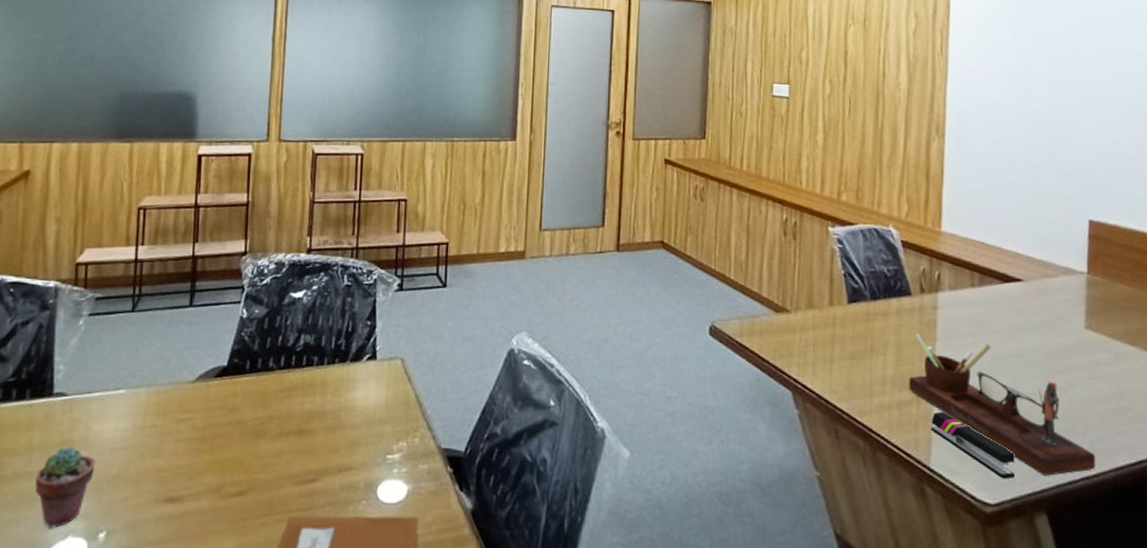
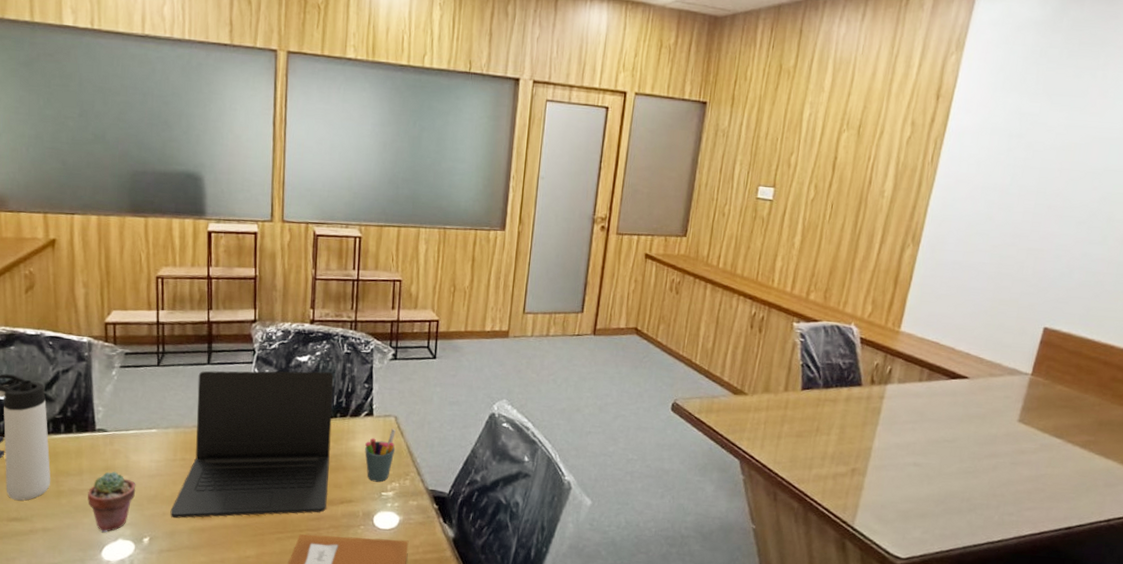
laptop: none [133,309,332,504] -> present [170,371,334,518]
pen holder: none [367,374,402,443] -> present [365,428,396,483]
desk organizer: present [908,334,1096,476] -> none [845,419,1003,539]
stapler: present [930,411,1015,479] -> none [859,483,931,540]

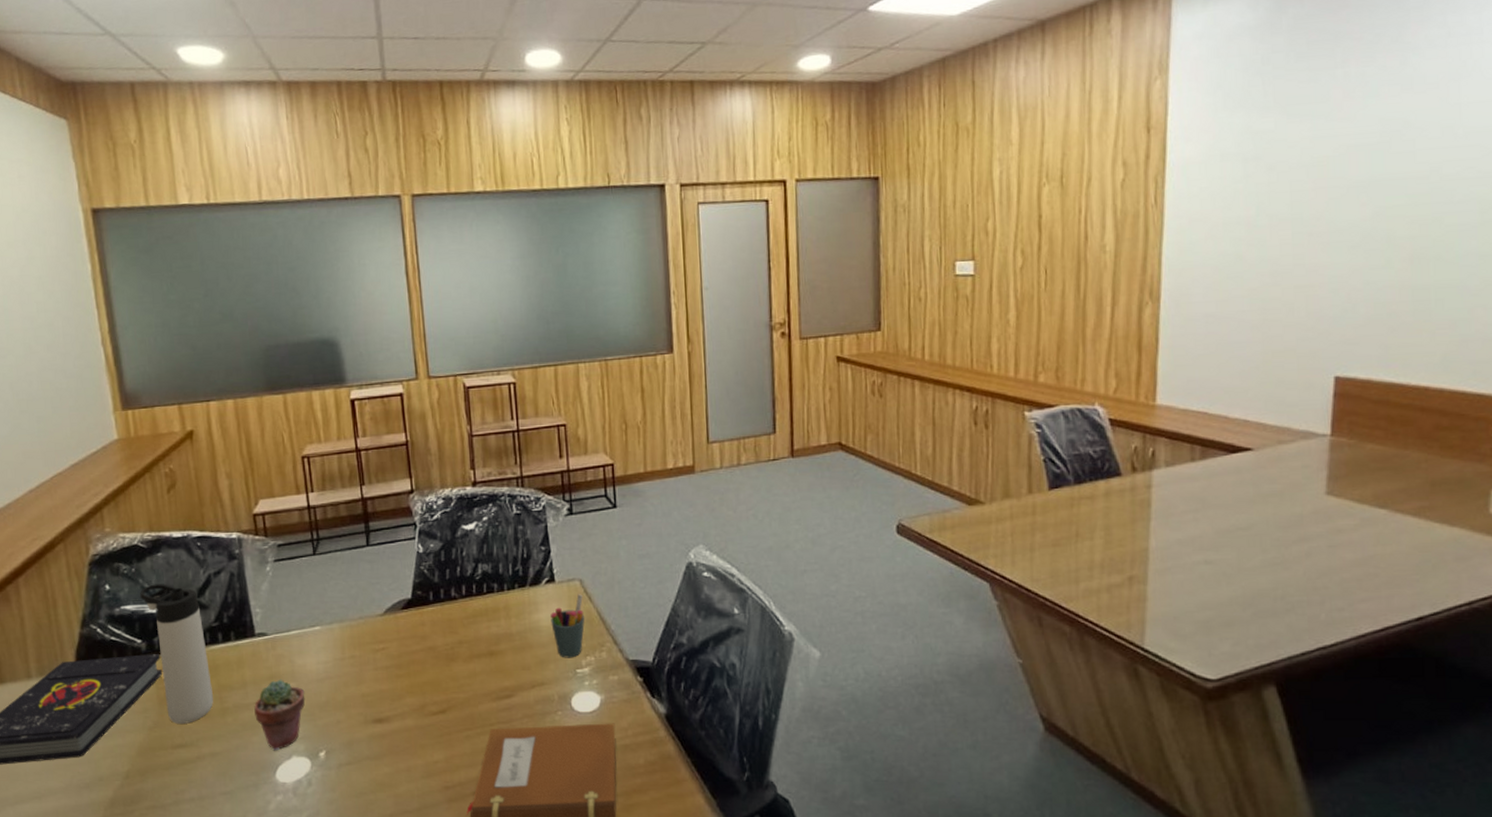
laptop: present [170,371,334,518] -> none [345,538,517,725]

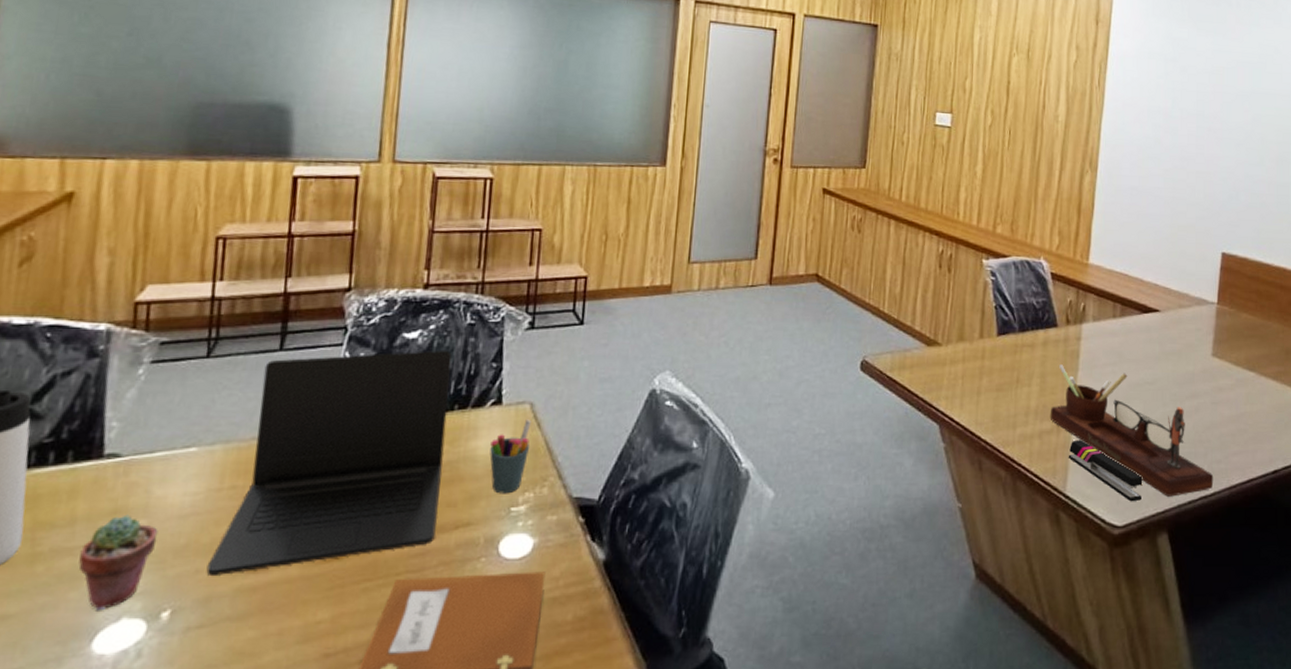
laptop: none [345,538,517,725] -> present [206,351,452,575]
desk organizer: none [1118,515,1335,648] -> present [1050,365,1214,497]
stapler: none [1144,592,1240,655] -> present [1068,440,1143,502]

